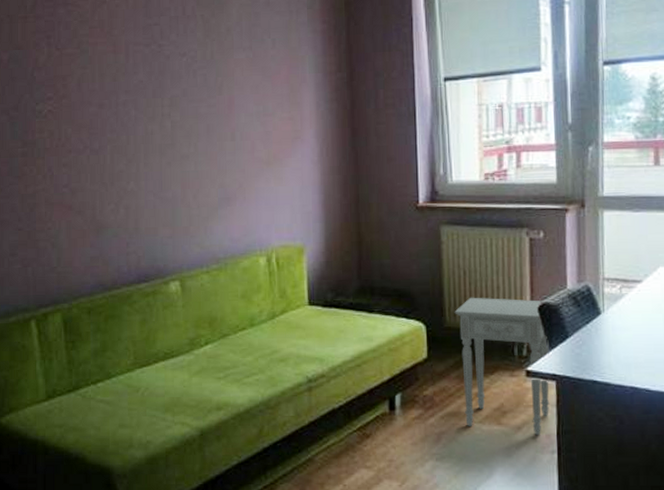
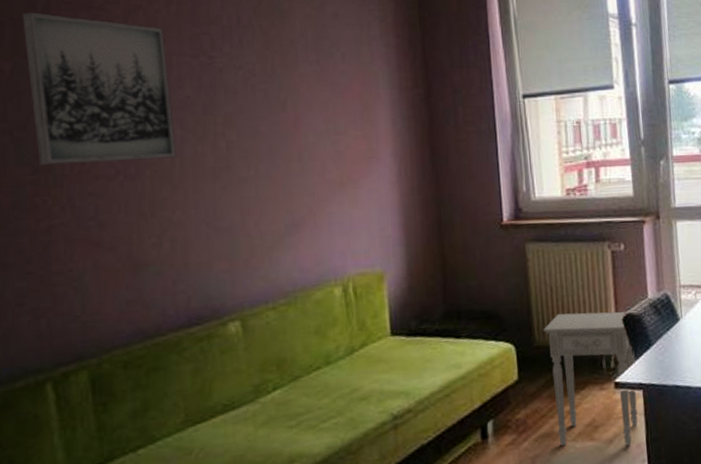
wall art: none [16,10,131,139] -> present [22,12,176,165]

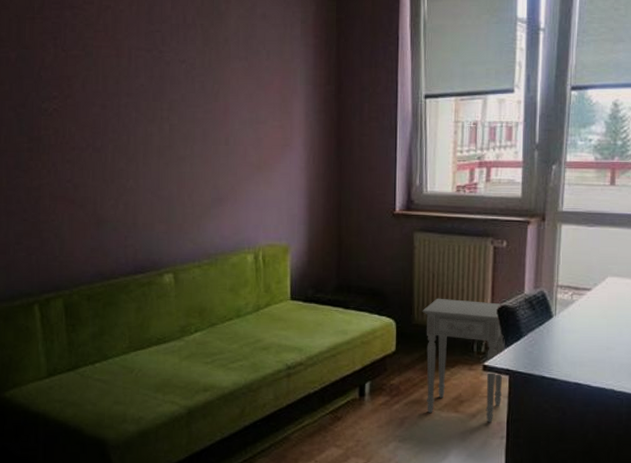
wall art: present [22,12,176,165] -> none [24,11,132,136]

